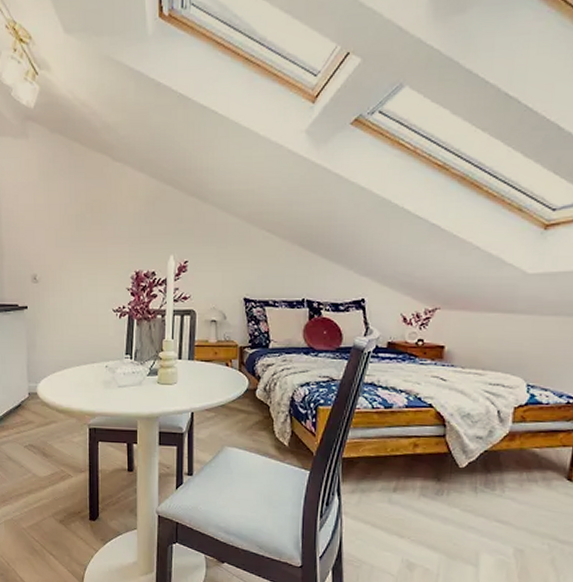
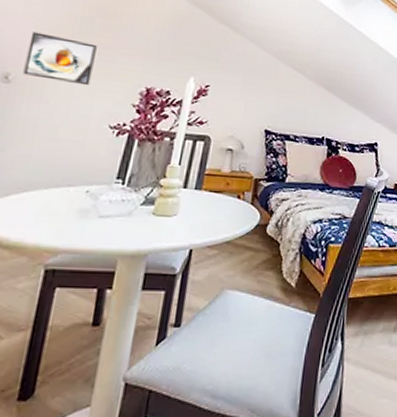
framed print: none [44,236,92,277] -> present [23,31,97,86]

